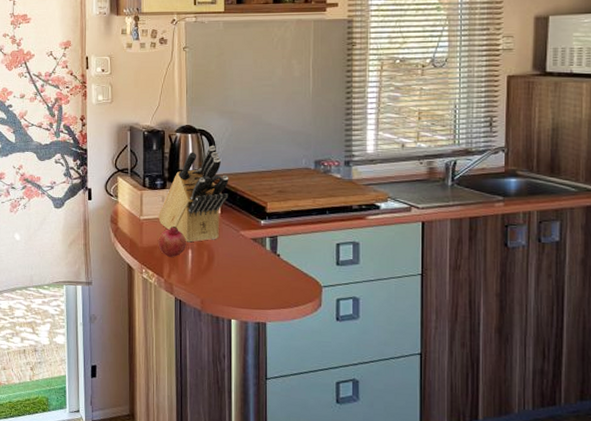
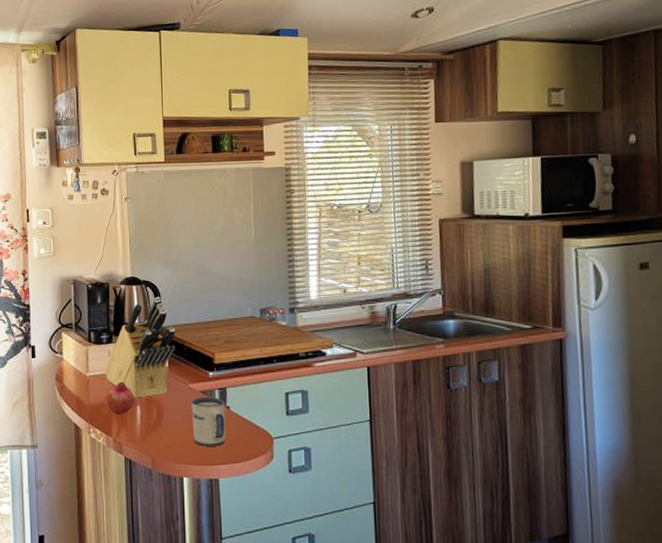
mug: none [242,244,276,292] -> present [191,397,226,447]

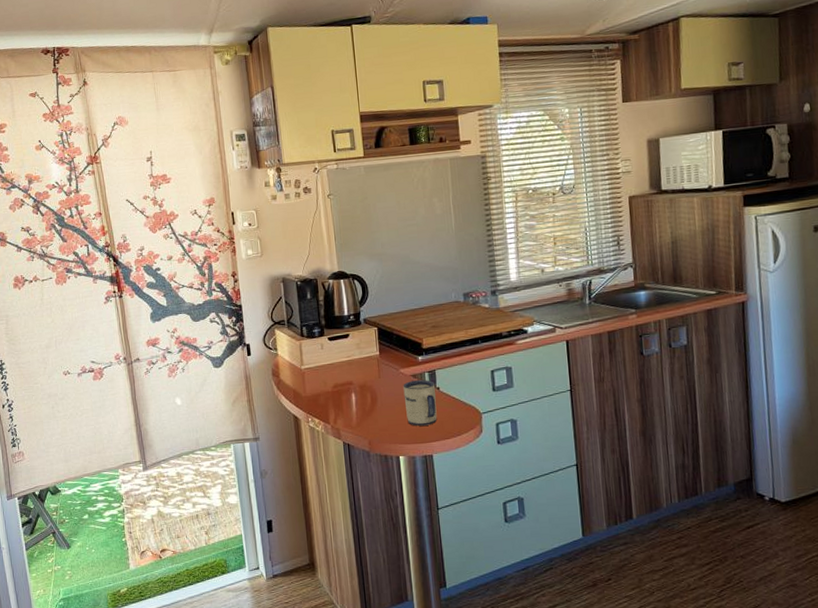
knife block: present [105,296,176,398] -> none [319,288,386,386]
fruit: present [105,381,135,415] -> none [321,371,350,404]

